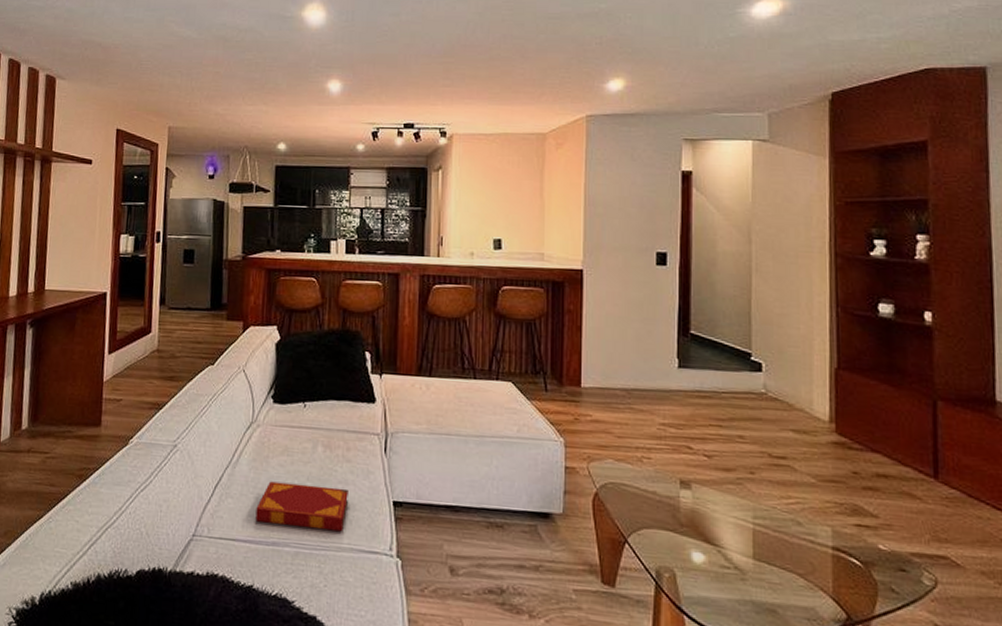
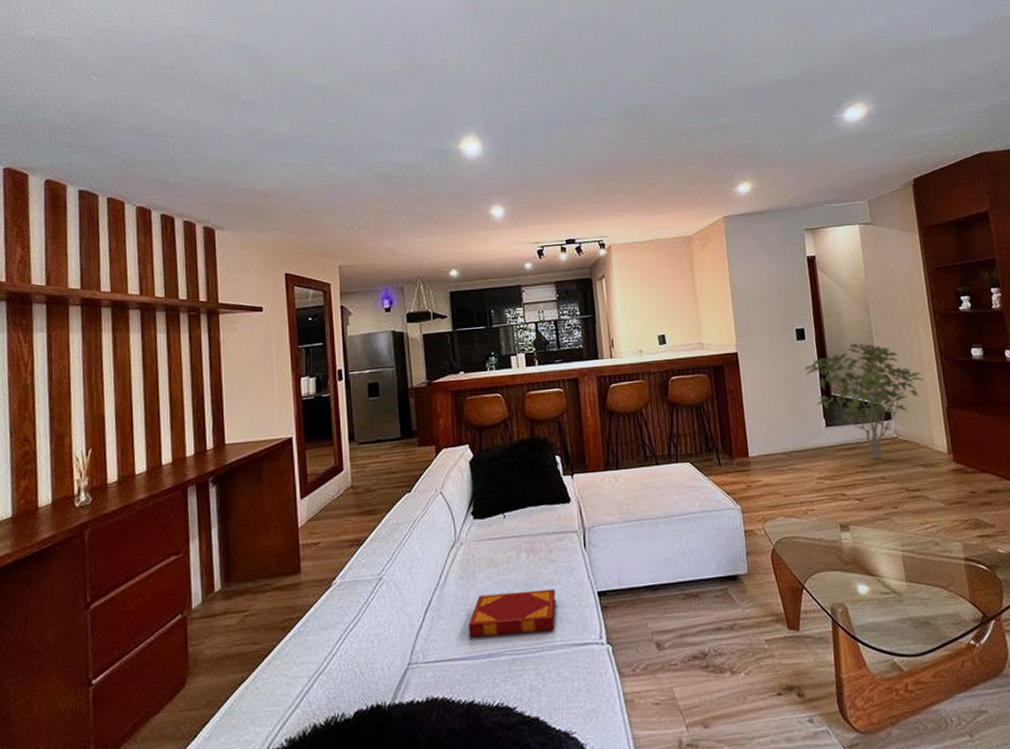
shrub: none [661,278,810,416] -> present [804,343,924,460]

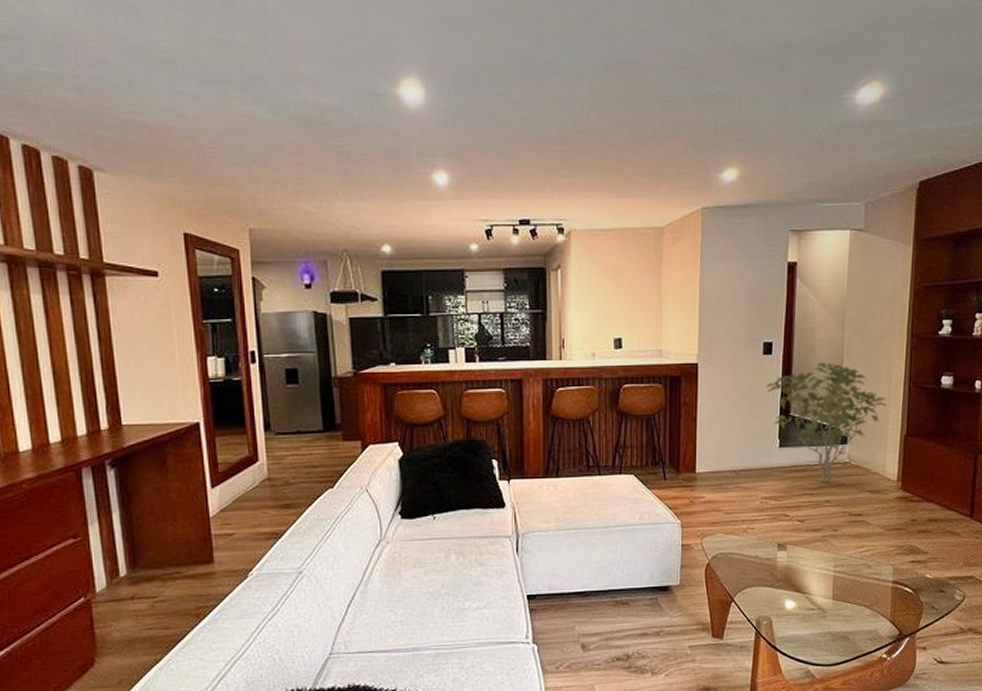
hardback book: present [468,588,556,637] -> none [393,590,484,632]

